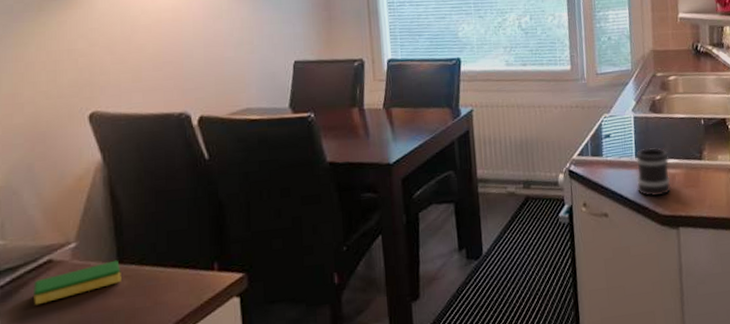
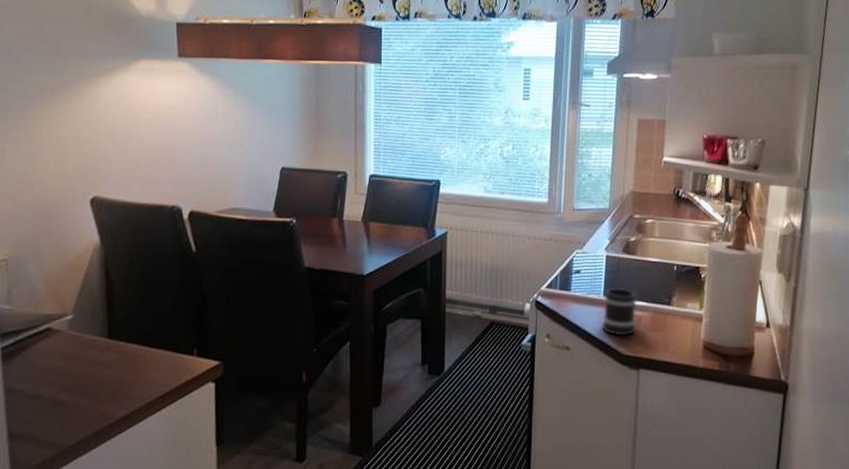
dish sponge: present [34,260,121,305] -> none [33,335,111,367]

